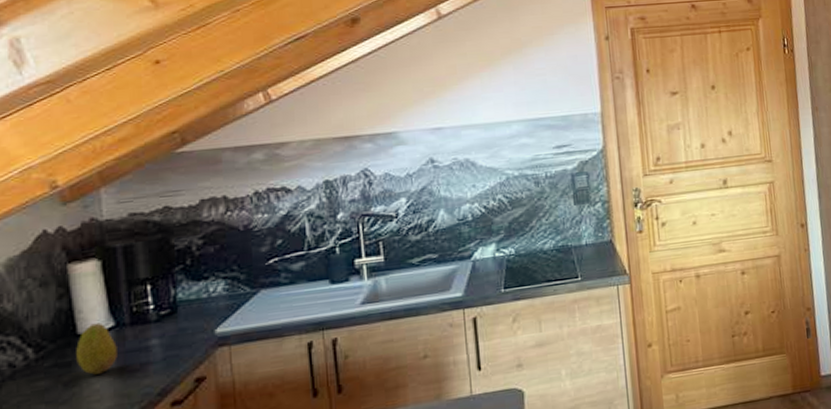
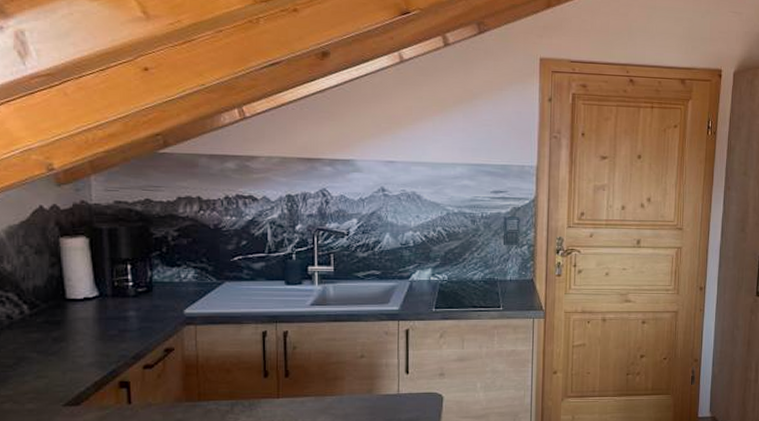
fruit: present [76,322,117,375] -> none [65,291,100,334]

